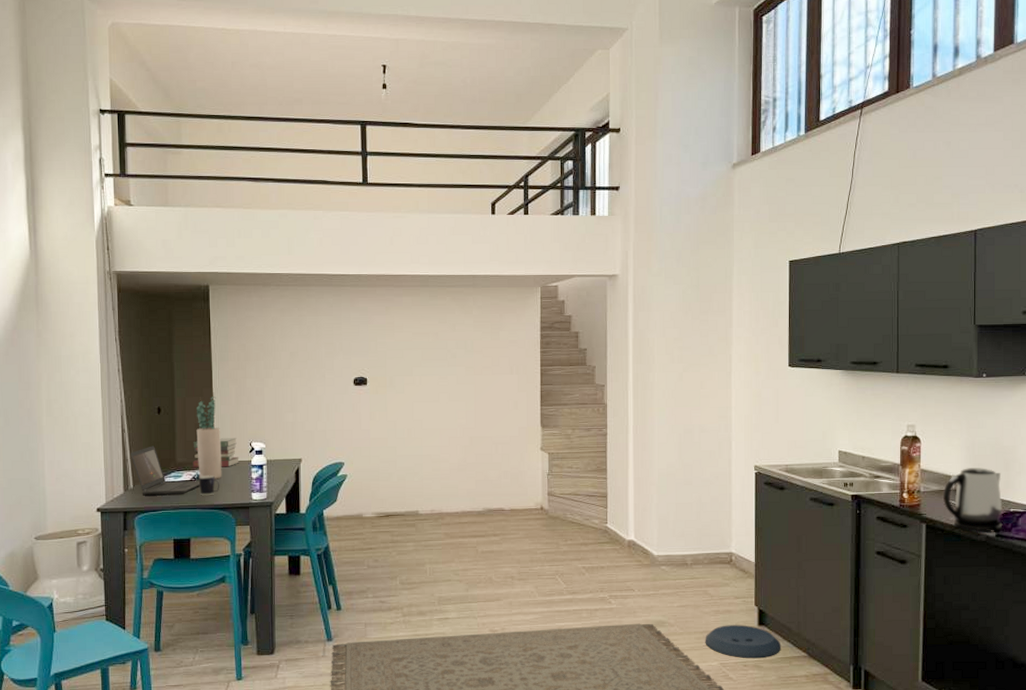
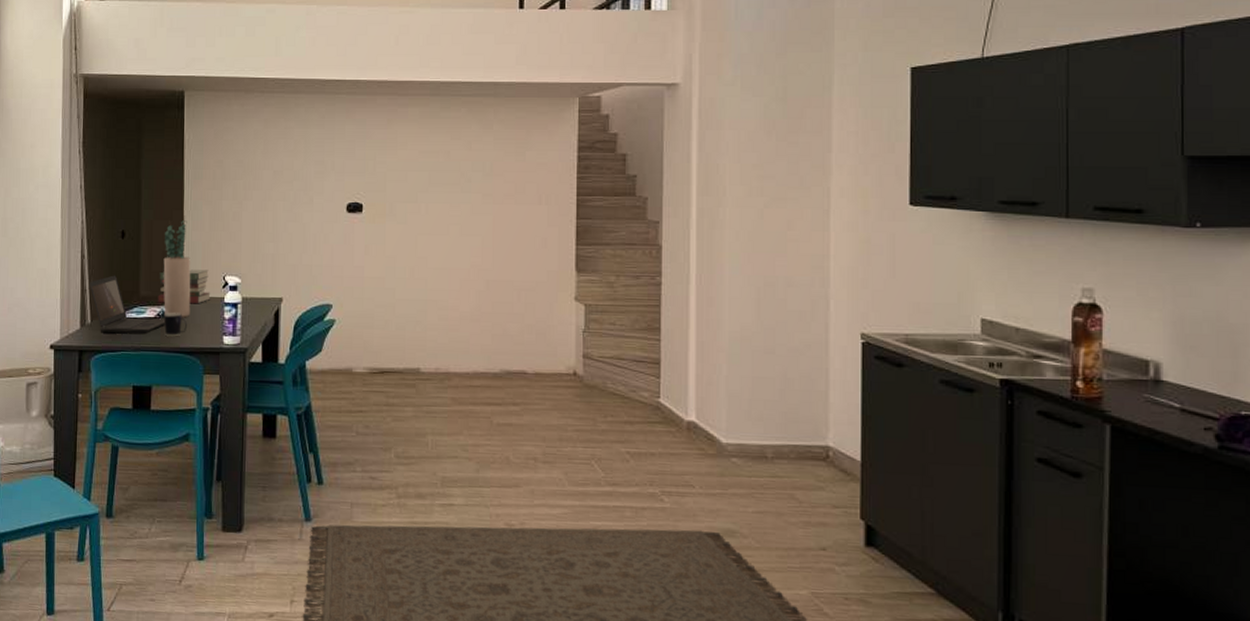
robot vacuum: present [705,625,780,659] -> none [790,542,897,591]
kettle: present [942,468,1003,532] -> none [1136,351,1229,443]

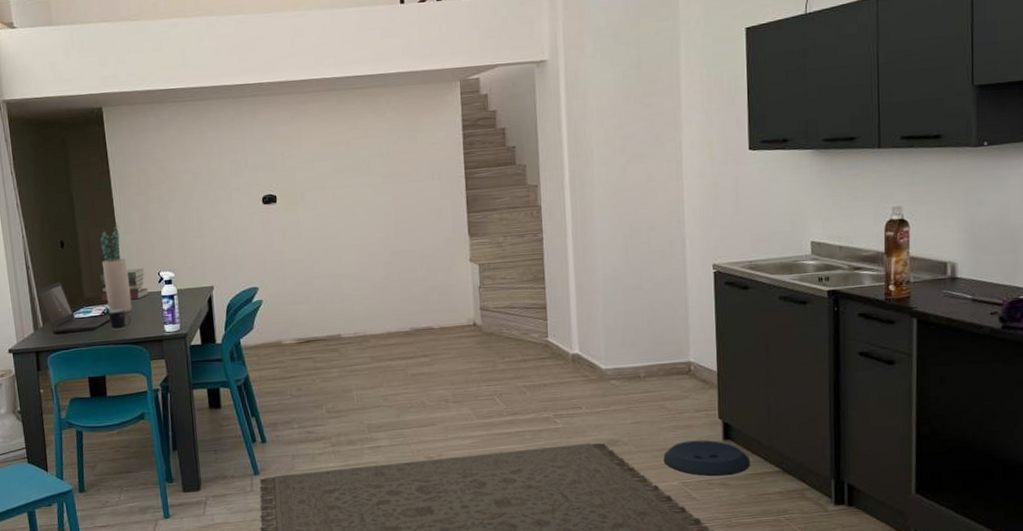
robot vacuum: none [790,542,897,591] -> present [663,440,750,476]

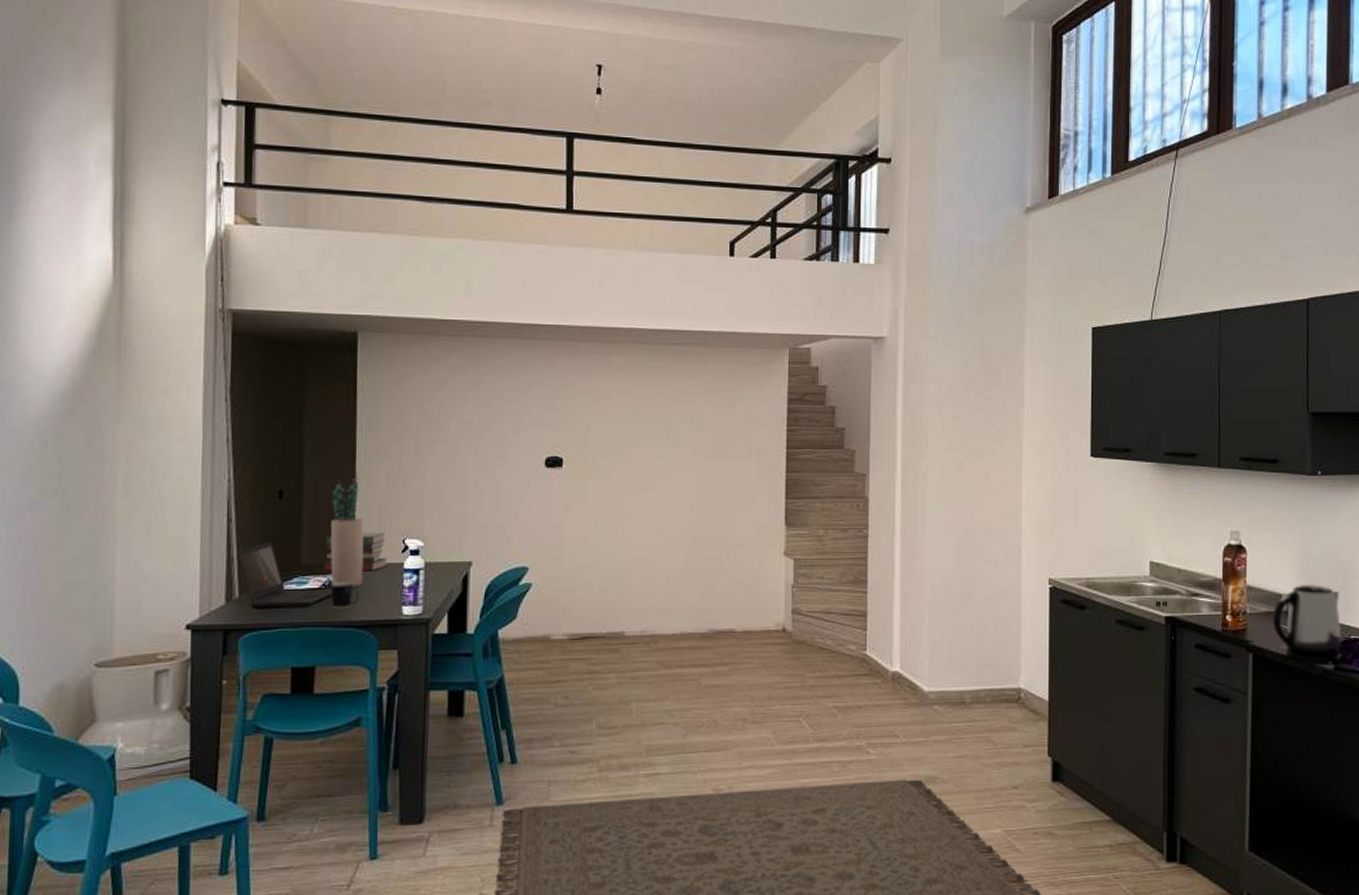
robot vacuum: present [663,440,750,476] -> none [986,780,1079,824]
kettle: none [936,250,1010,325] -> present [1272,585,1342,664]

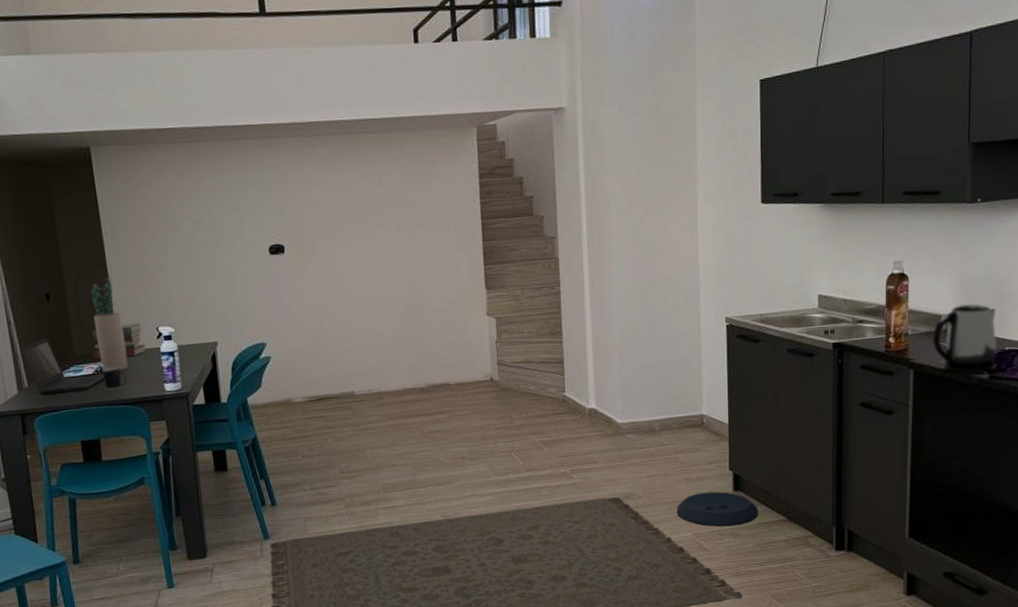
robot vacuum: none [986,780,1079,824] -> present [676,491,758,527]

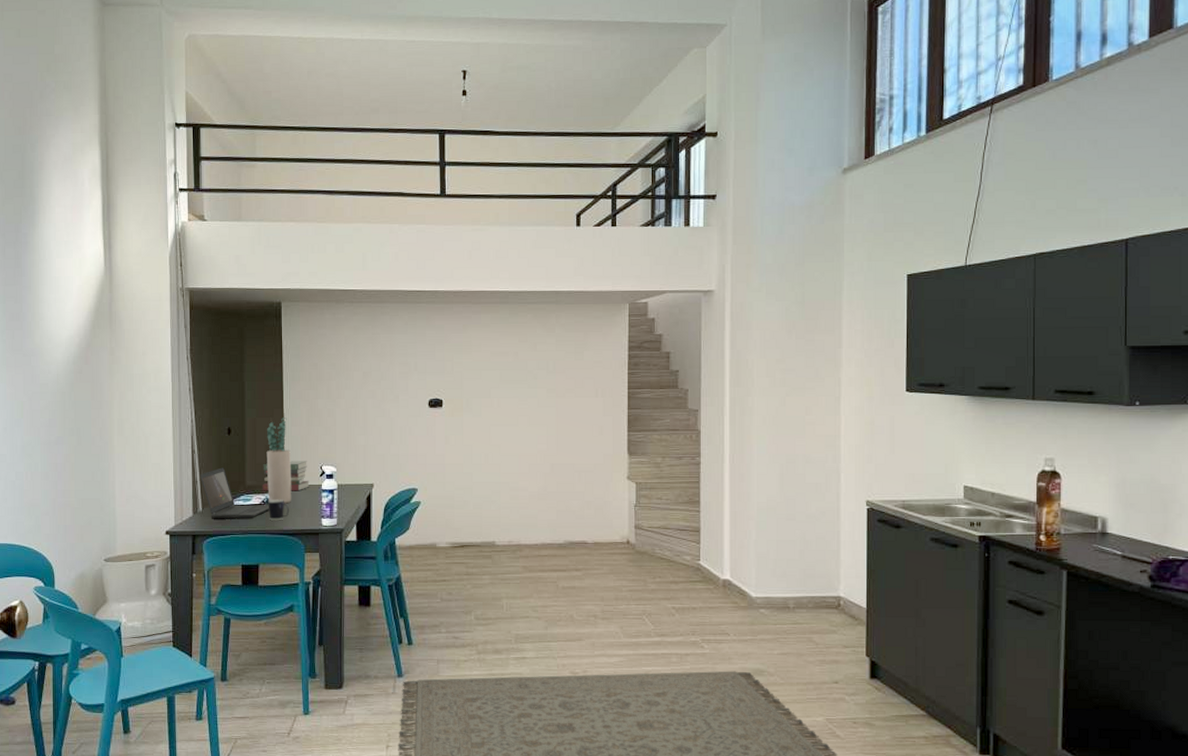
robot vacuum: present [676,491,758,527] -> none [809,676,895,715]
kettle: present [932,304,997,375] -> none [1087,508,1160,582]

